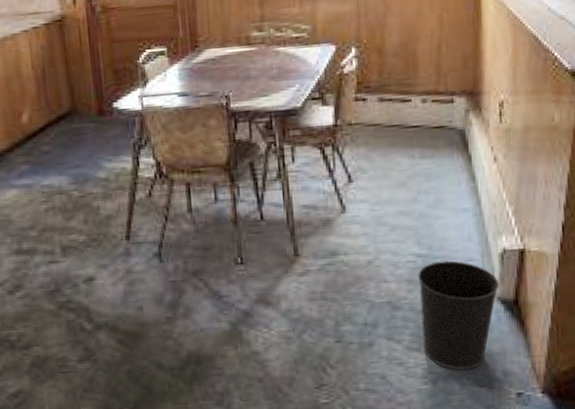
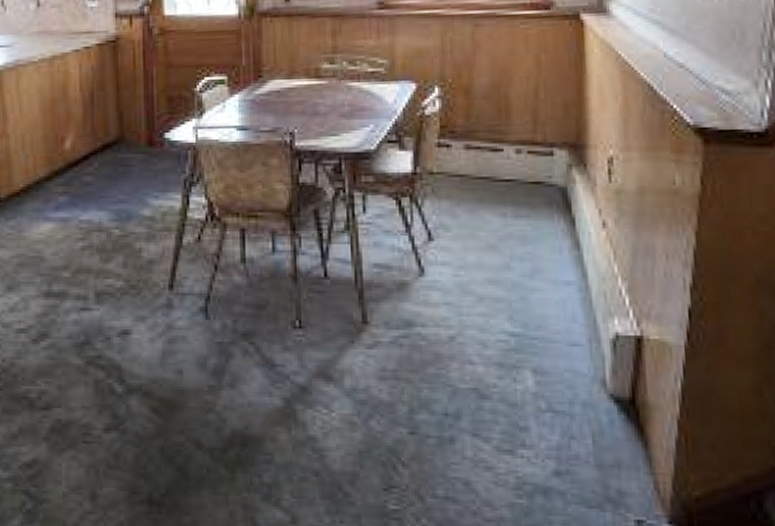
wastebasket: present [418,260,500,370] -> none [510,343,612,484]

